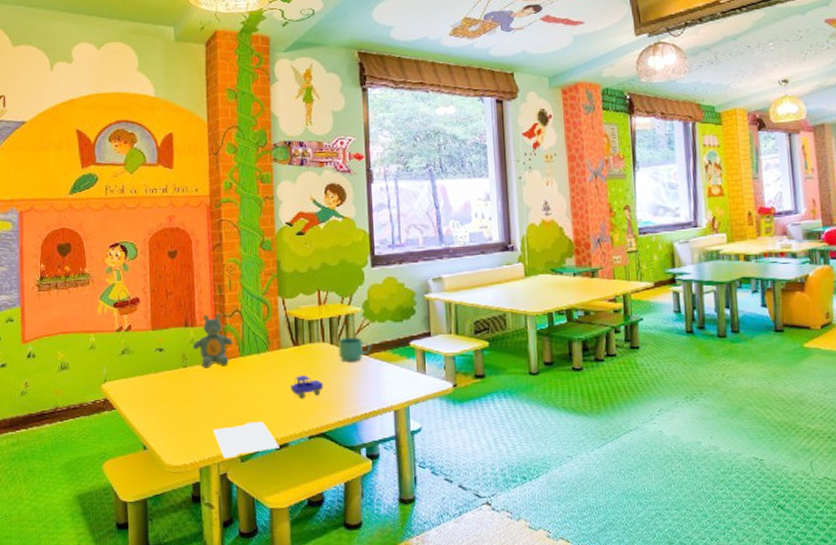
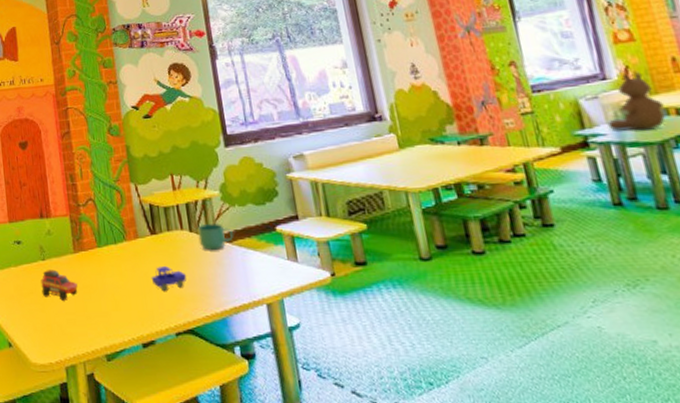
toy car: none [181,376,218,406] -> present [41,269,78,301]
stuffed animal: present [192,313,233,369] -> none [49,202,89,261]
paper sheet: present [214,421,279,459] -> none [77,317,146,358]
teddy bear: none [692,223,737,272] -> present [607,72,666,131]

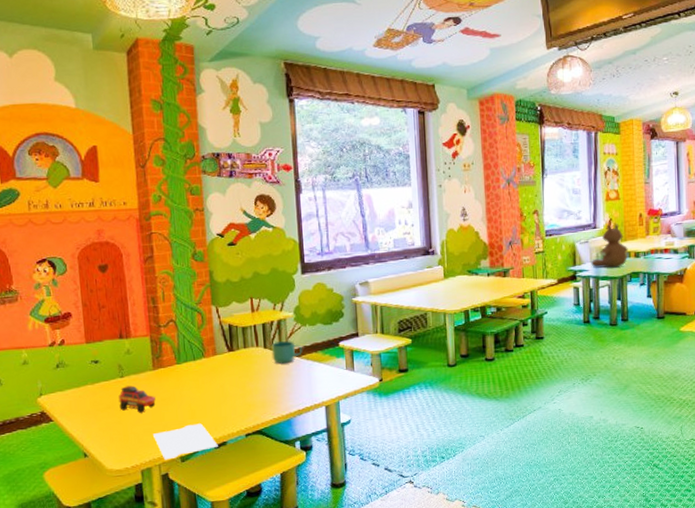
paper sheet: none [77,317,146,358] -> present [153,423,218,460]
toy car: present [151,265,187,291] -> none [226,378,259,400]

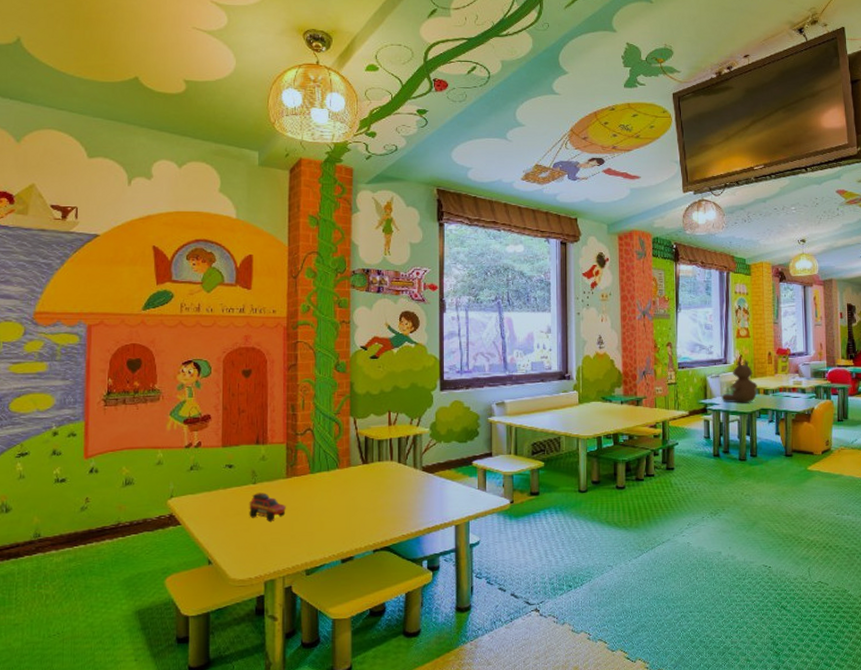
paper sheet: present [153,423,218,460] -> none [280,536,345,572]
cup: present [271,340,302,364] -> none [405,455,436,479]

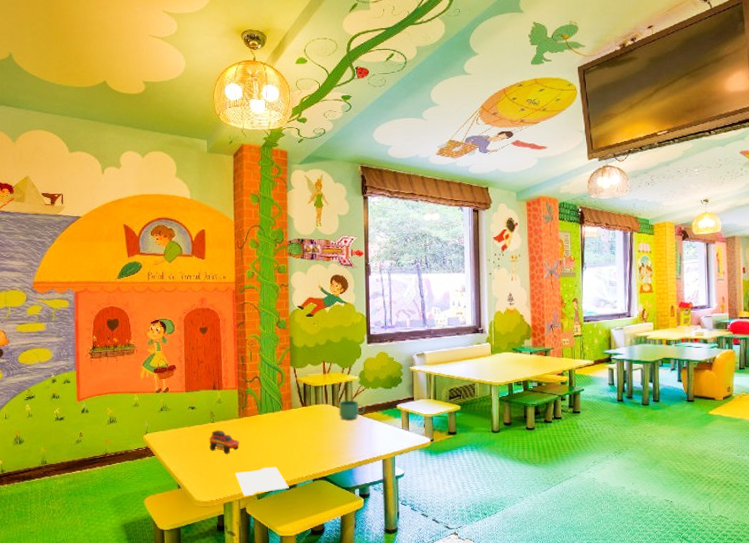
paper sheet: none [280,536,345,572] -> present [236,467,289,496]
cup: none [405,455,436,479] -> present [338,400,365,420]
teddy bear: present [721,361,758,403] -> none [625,314,660,353]

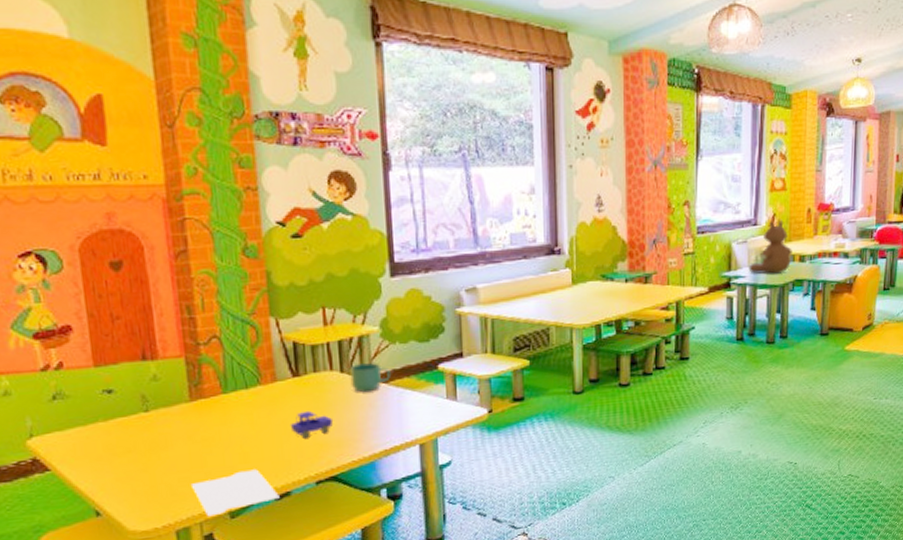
toy car: present [209,430,239,454] -> none [142,422,195,458]
toy car: none [298,430,327,449] -> present [290,410,334,438]
teddy bear: none [625,314,660,353] -> present [748,220,792,274]

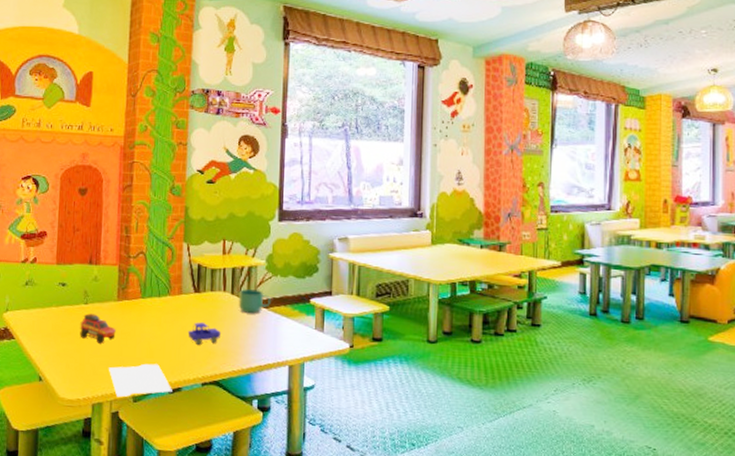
toy car: none [142,422,195,458] -> present [80,313,116,344]
teddy bear: present [748,220,792,274] -> none [602,207,648,257]

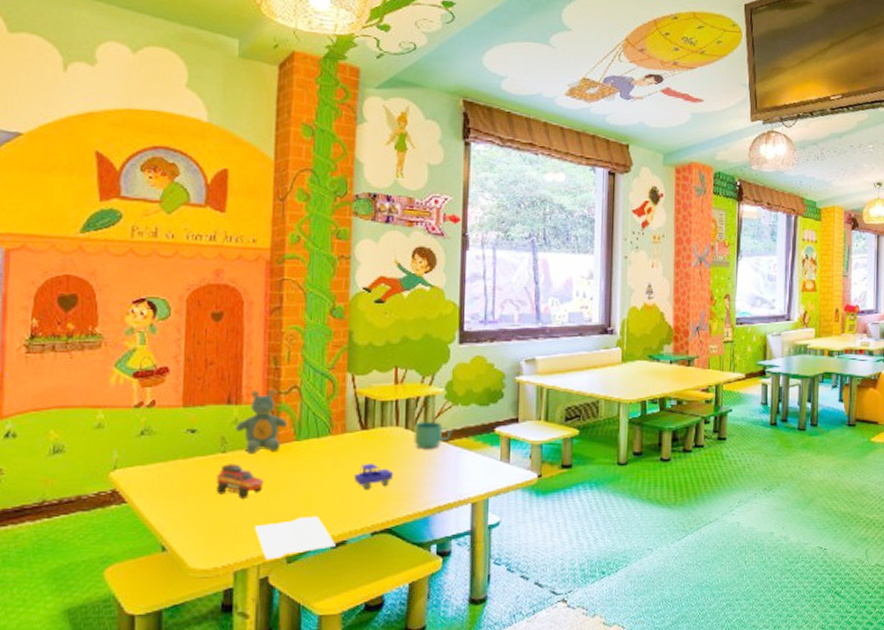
stuffed animal: none [94,253,136,307] -> present [234,389,288,454]

